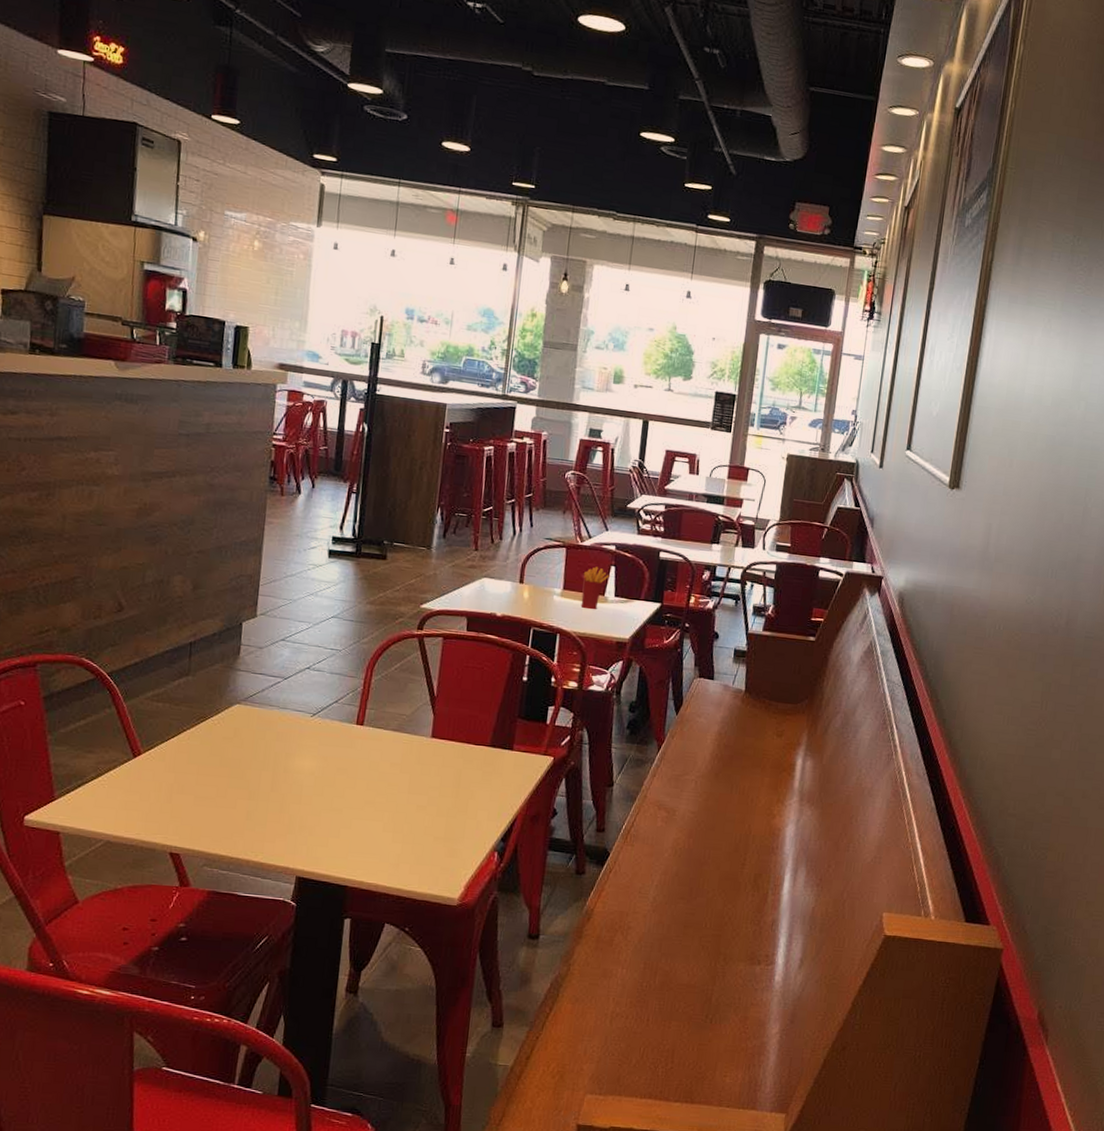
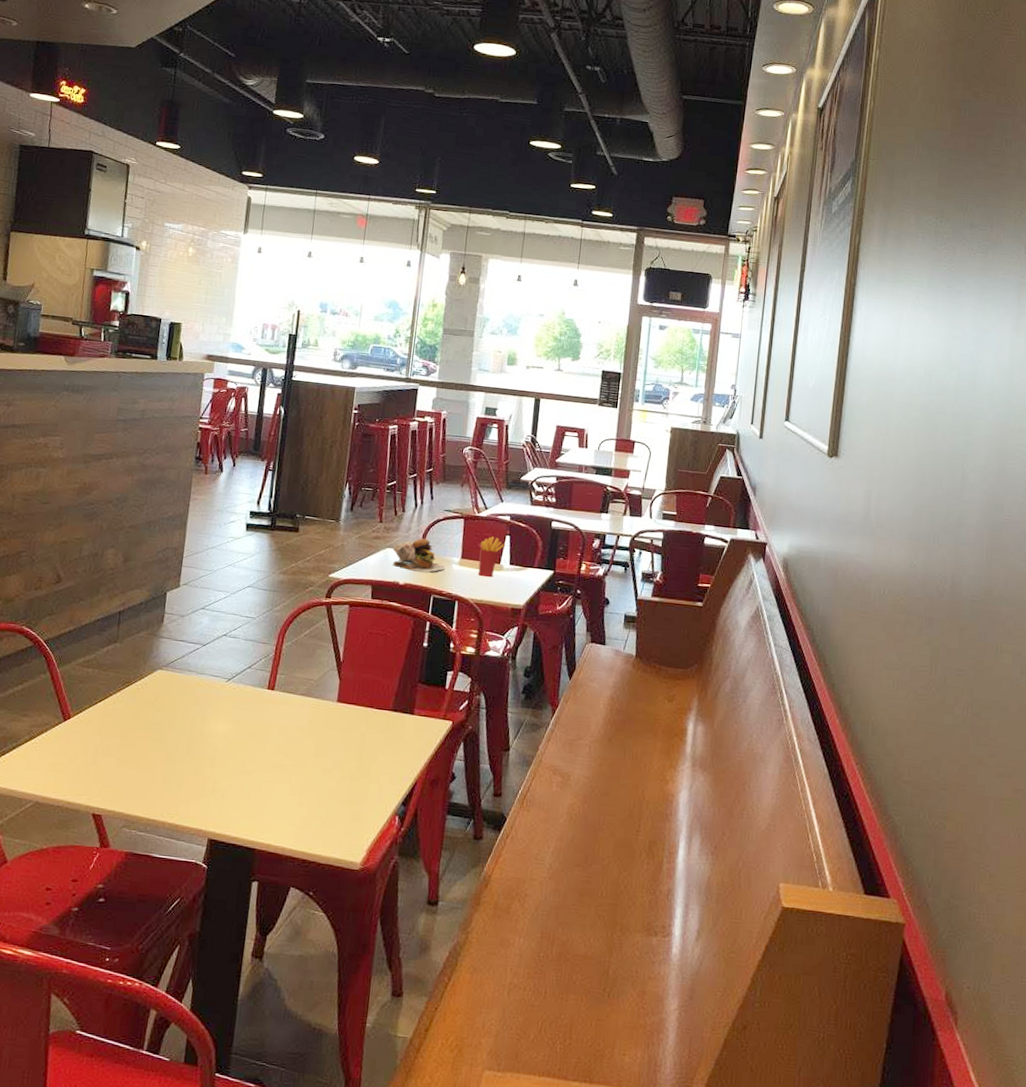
burger: none [489,568,546,605] -> present [392,538,445,573]

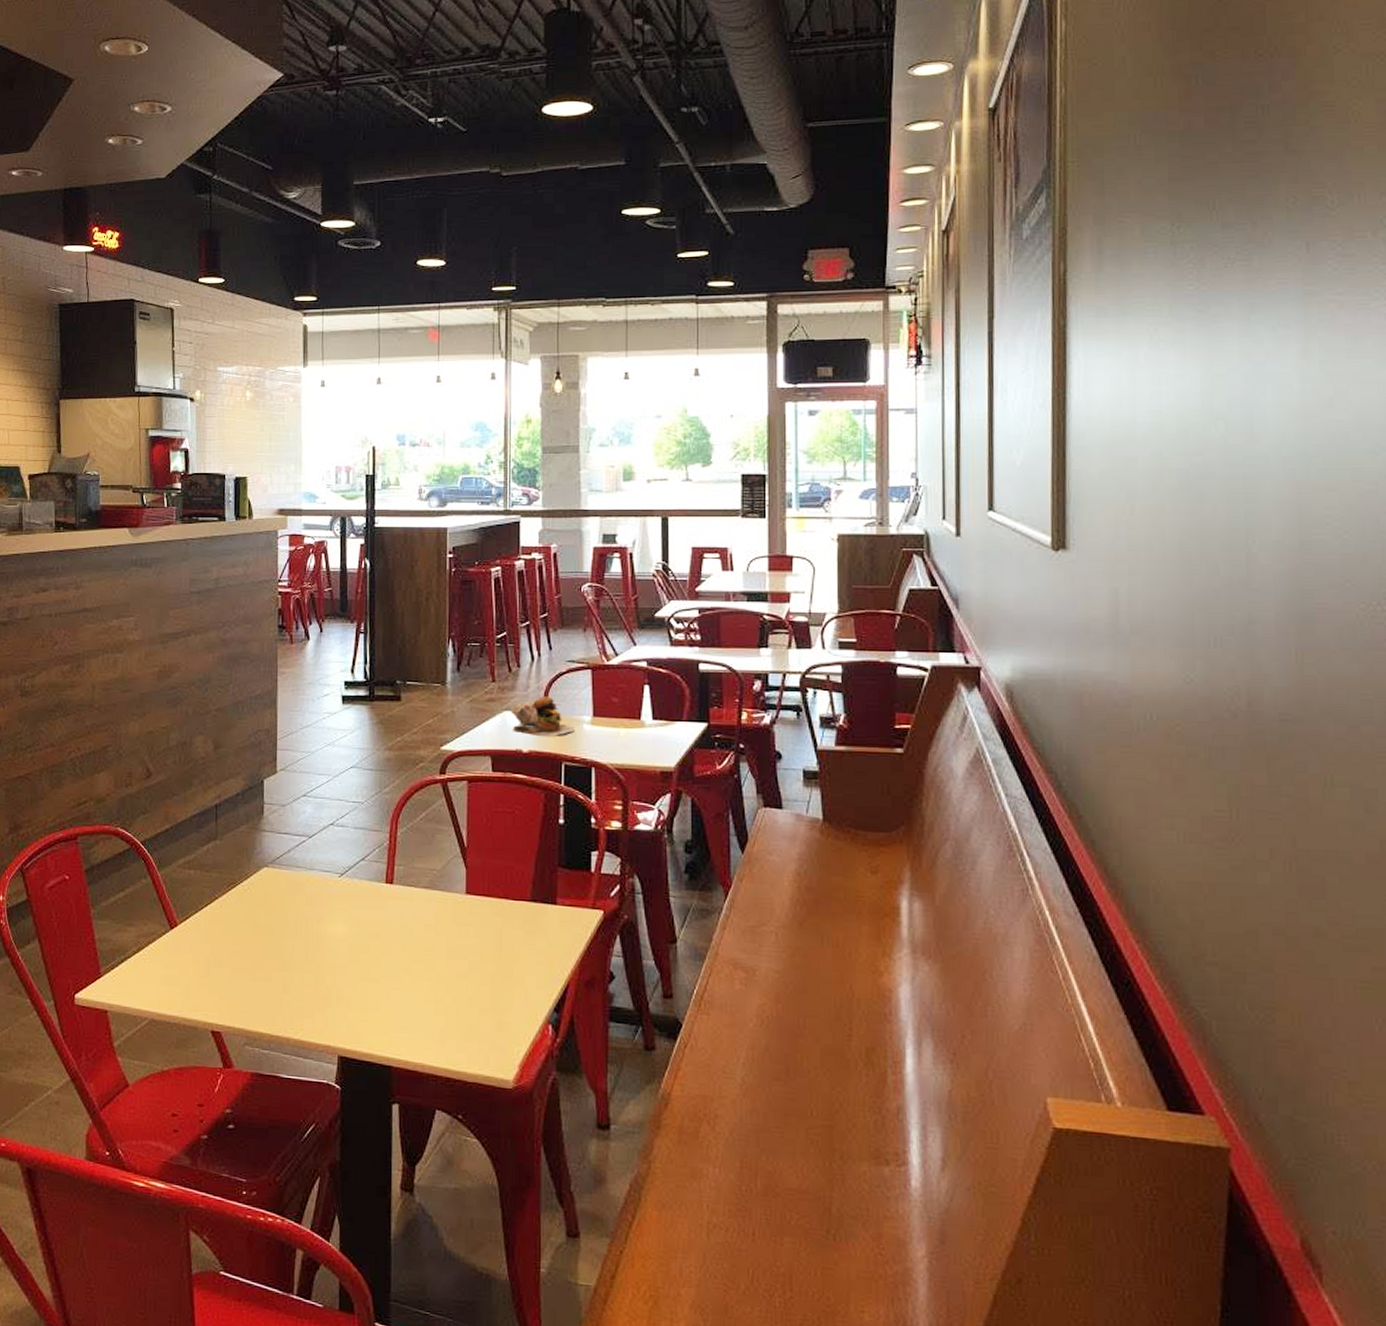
french fries: present [478,536,505,578] -> none [613,687,644,737]

